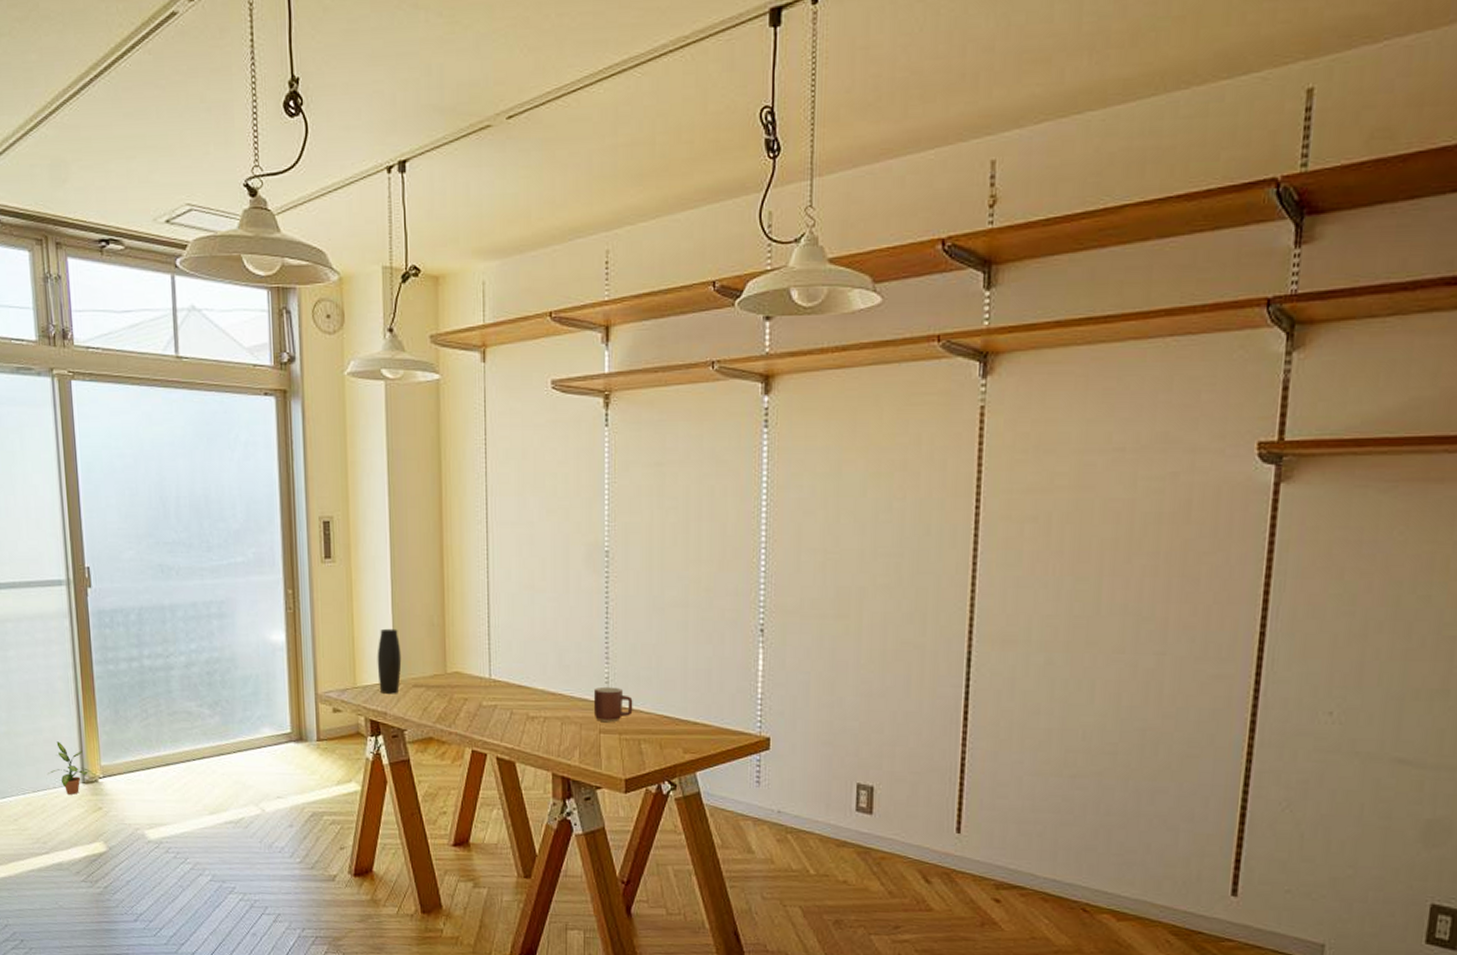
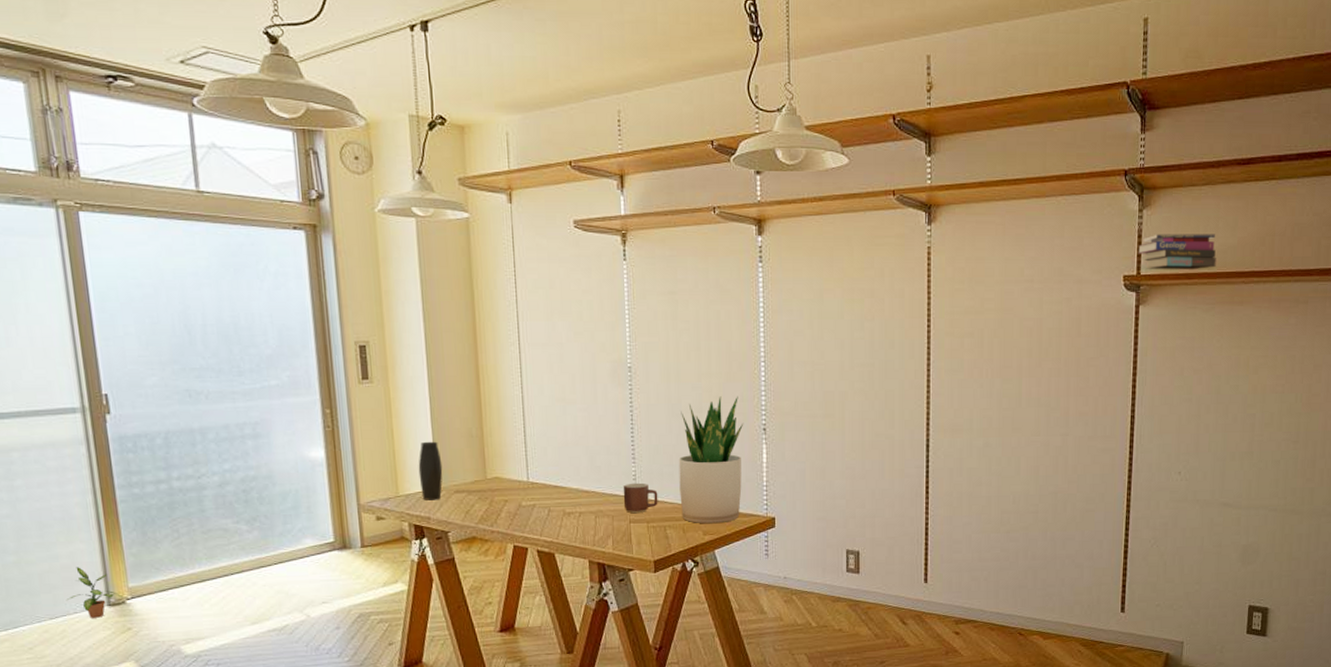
planter: none [658,589,738,741] -> present [678,396,744,524]
books: none [1282,383,1404,435] -> present [1138,234,1216,270]

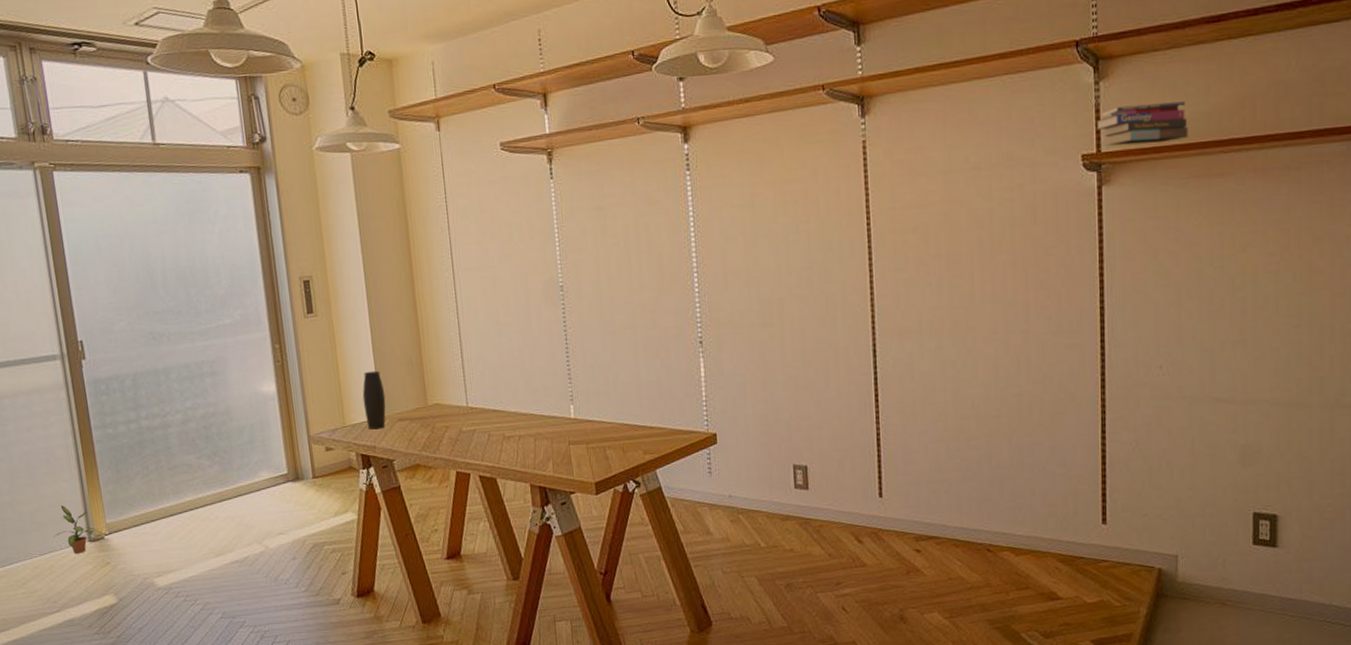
mug: present [623,482,658,513] -> none [560,403,597,434]
planter: present [678,396,744,524] -> none [614,309,681,443]

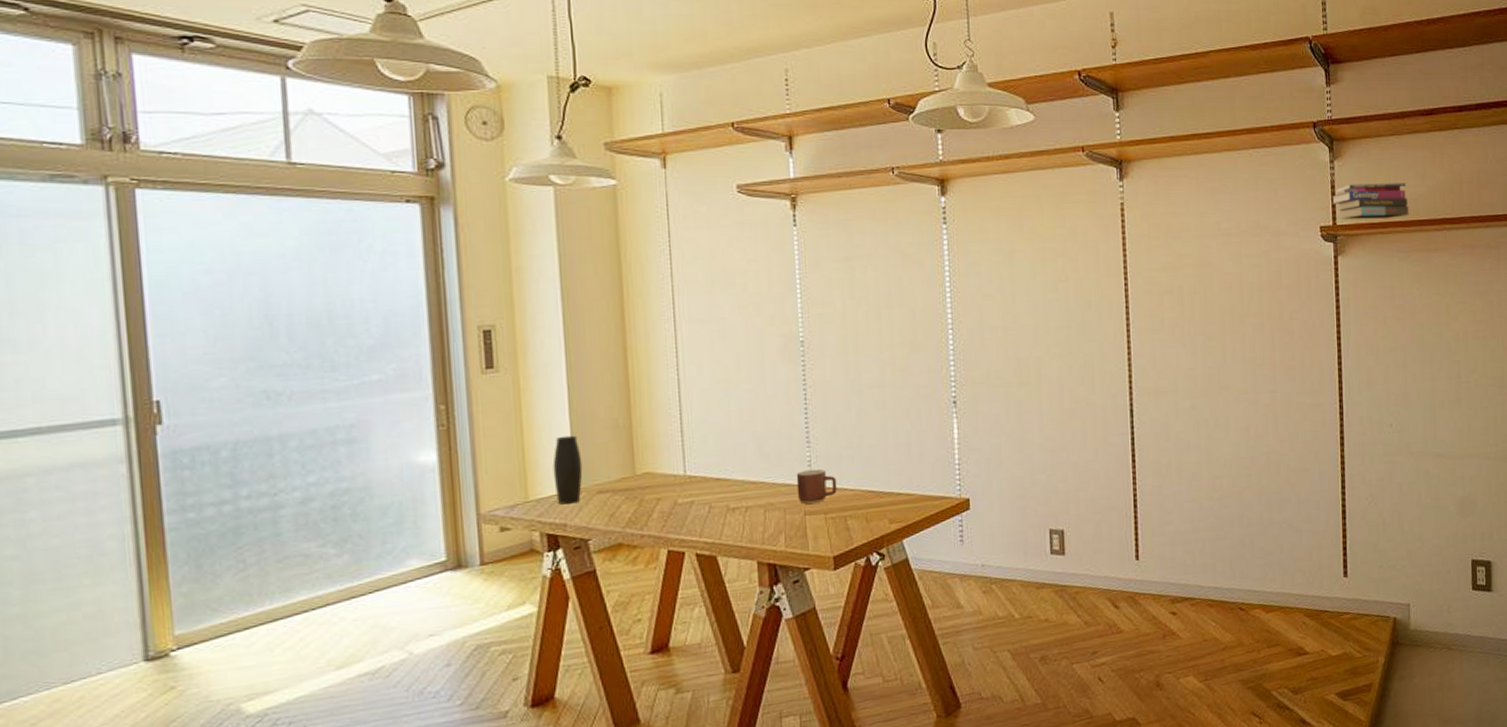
potted plant: present [53,505,103,554] -> none [87,615,167,679]
mug: none [560,403,597,434] -> present [796,469,837,504]

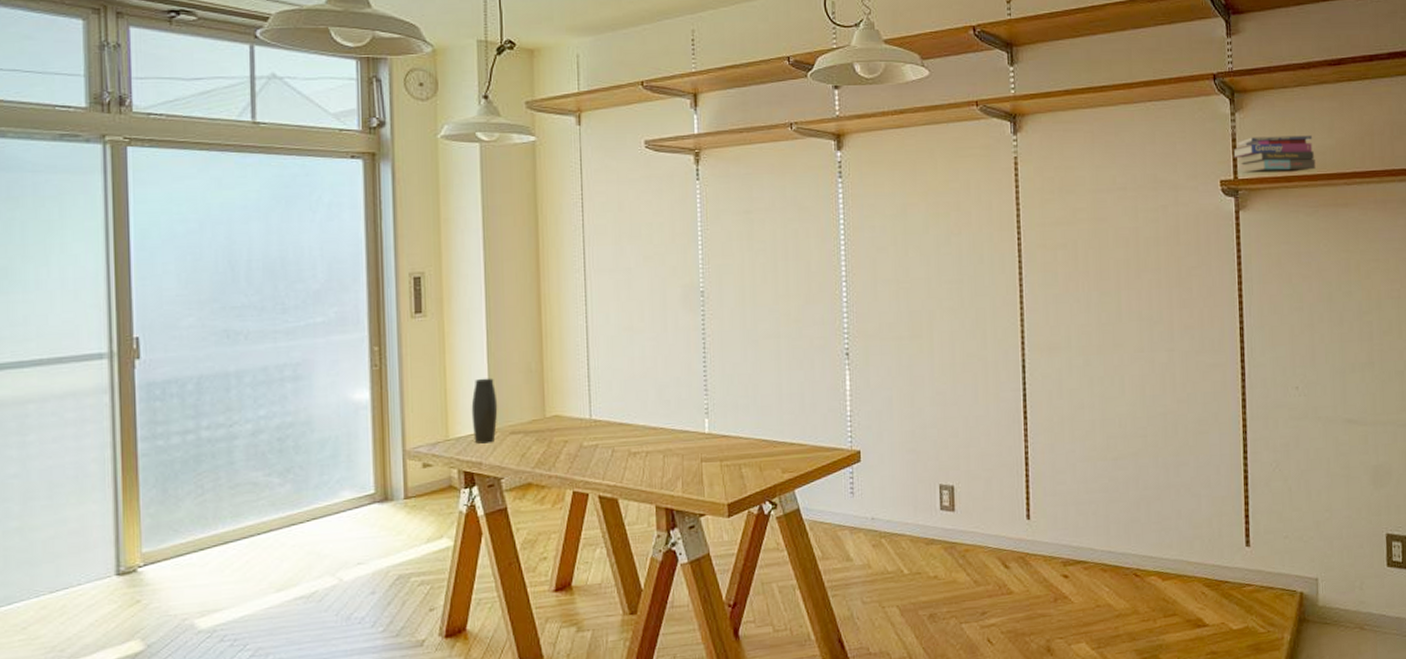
mug: present [796,469,837,504] -> none [694,416,733,451]

